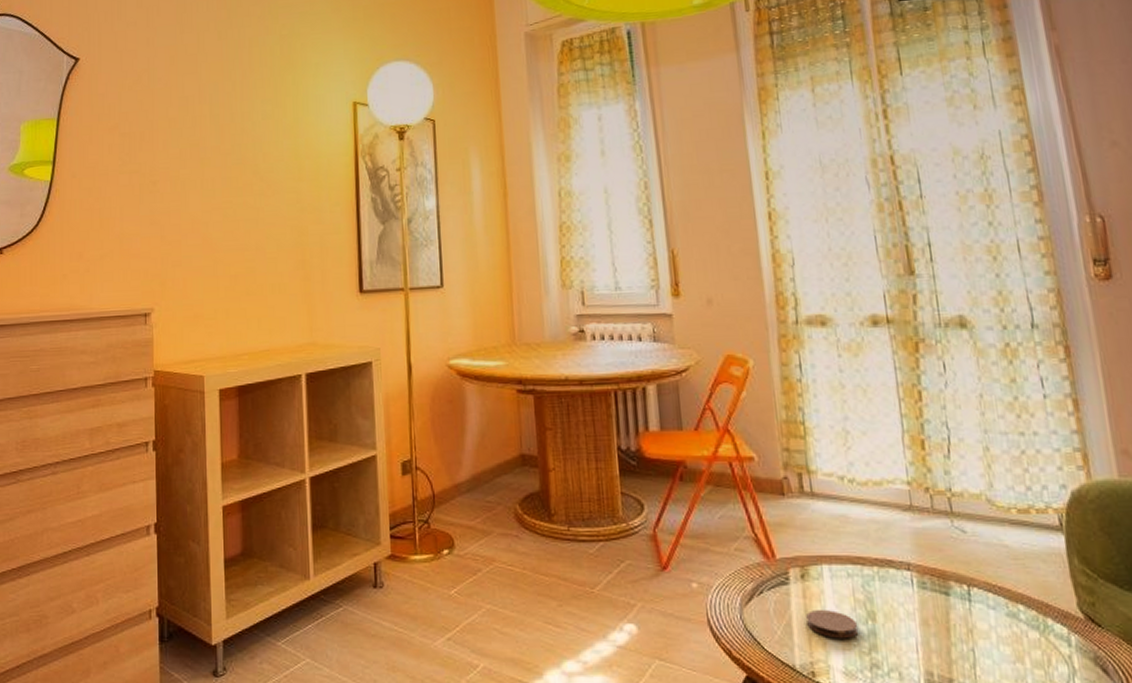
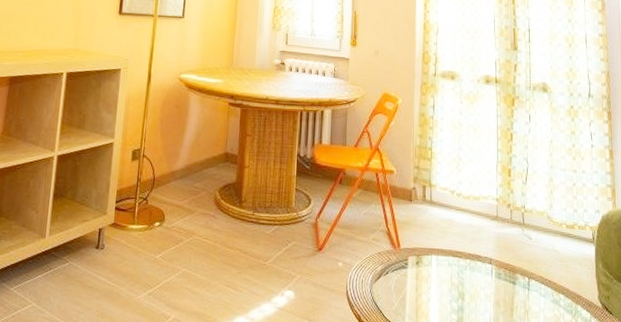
coaster: present [806,610,857,639] -> none [416,289,451,312]

